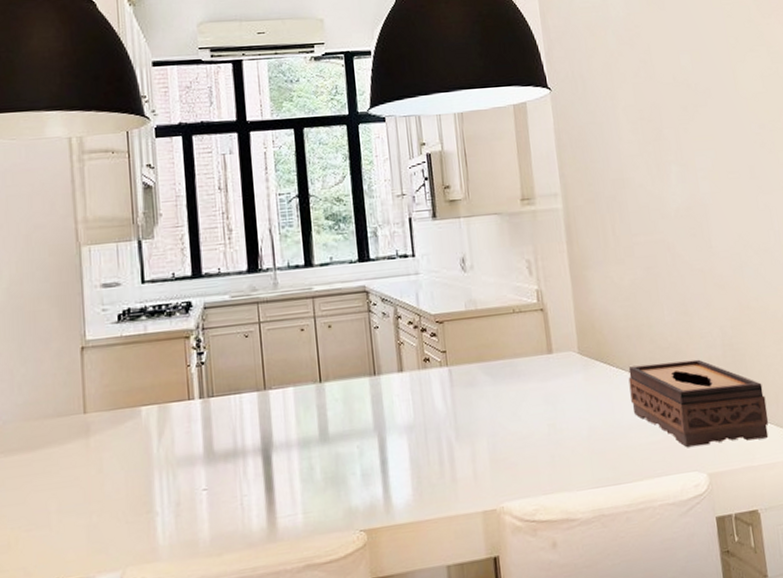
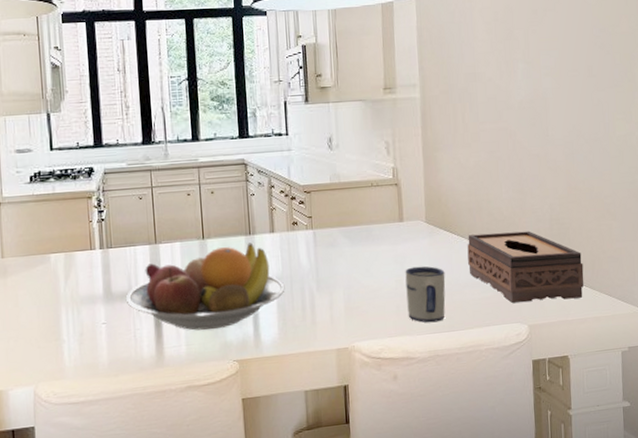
fruit bowl: none [231,384,419,495] -> present [126,242,285,331]
mug: none [558,405,609,476] -> present [405,266,446,323]

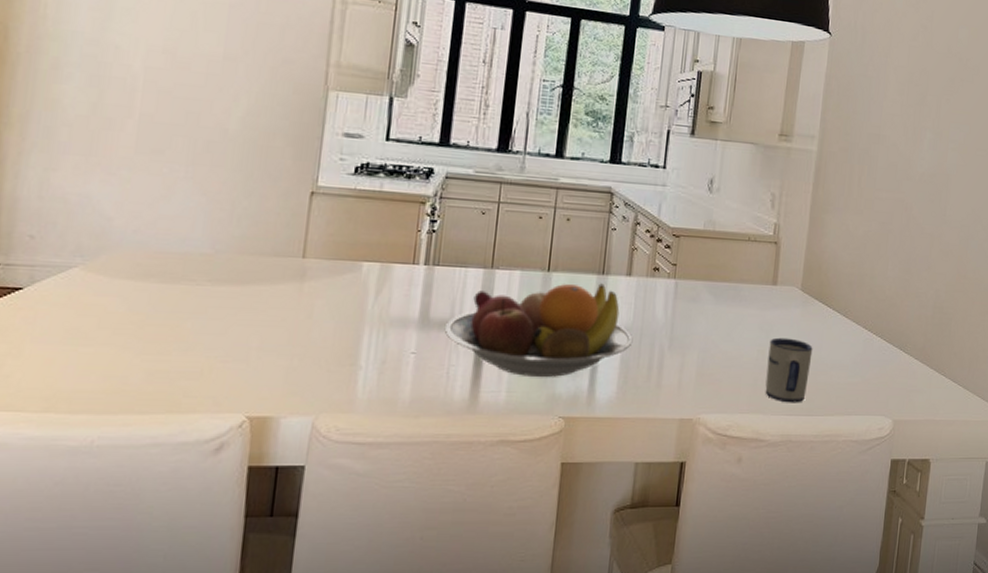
tissue box: present [467,231,584,303] -> none [839,311,961,397]

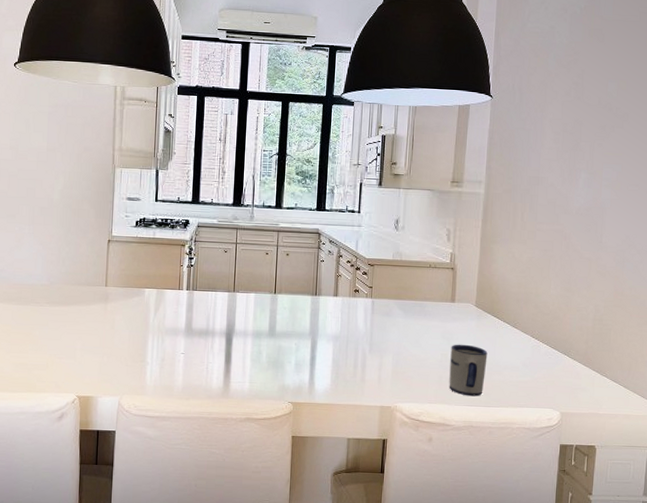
fruit bowl: present [445,283,633,378] -> none [204,302,341,373]

